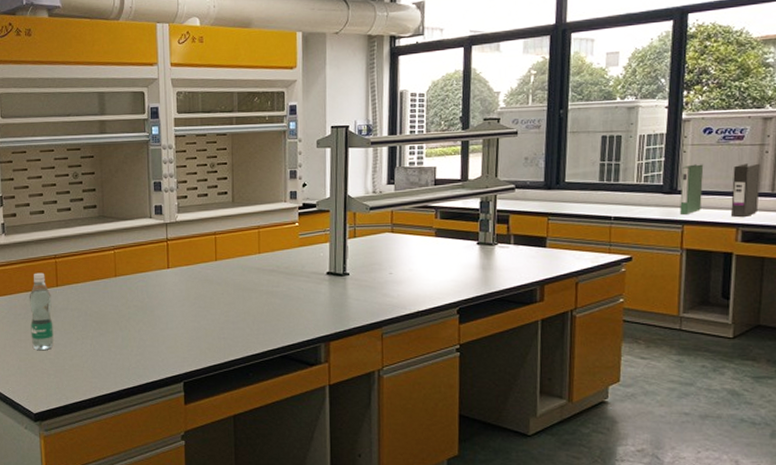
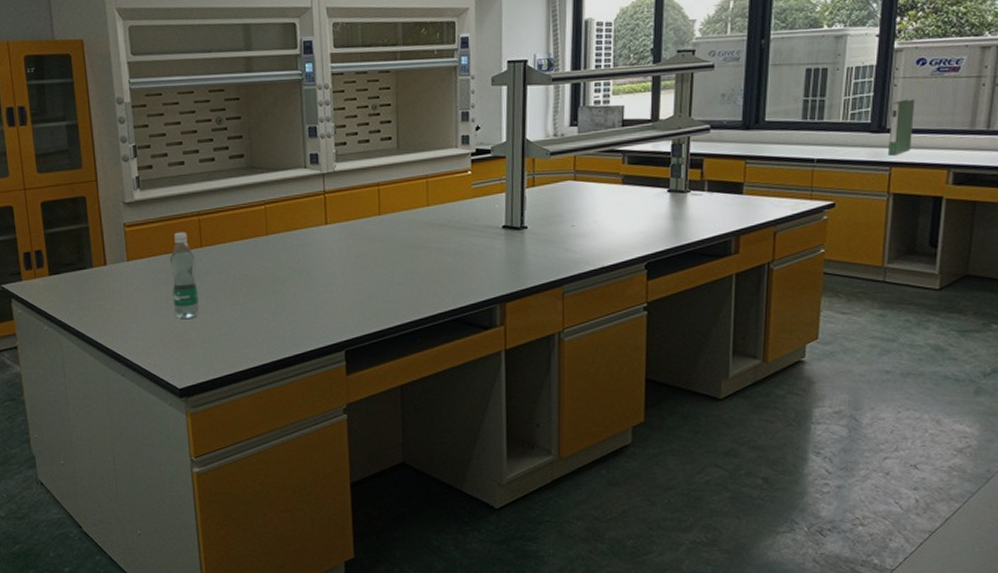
binder: present [730,163,762,218] -> none [941,97,977,159]

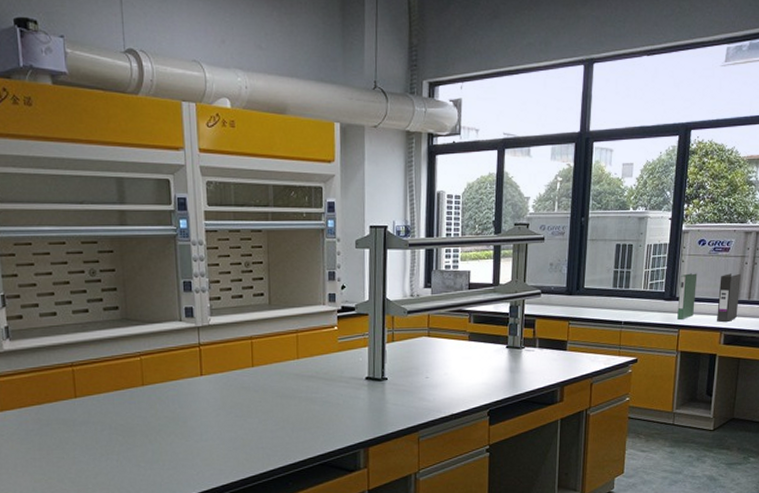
bottle: present [169,232,199,318] -> none [42,382,74,469]
binder: none [941,97,977,159] -> present [716,273,742,323]

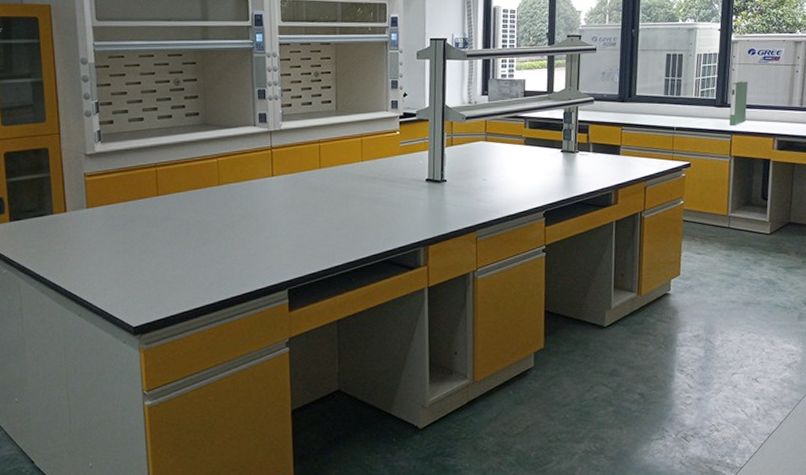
binder: present [716,273,742,323] -> none [768,81,793,129]

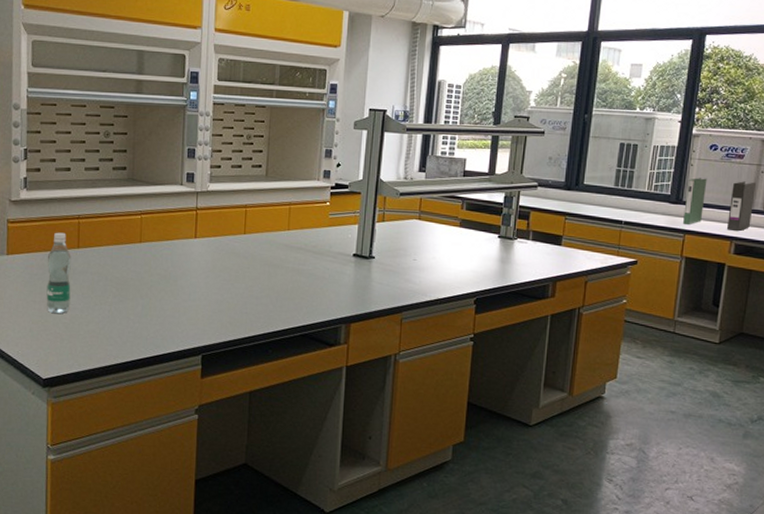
bottle: none [127,181,154,261] -> present [46,232,71,313]
binder: none [768,81,793,129] -> present [726,181,757,232]

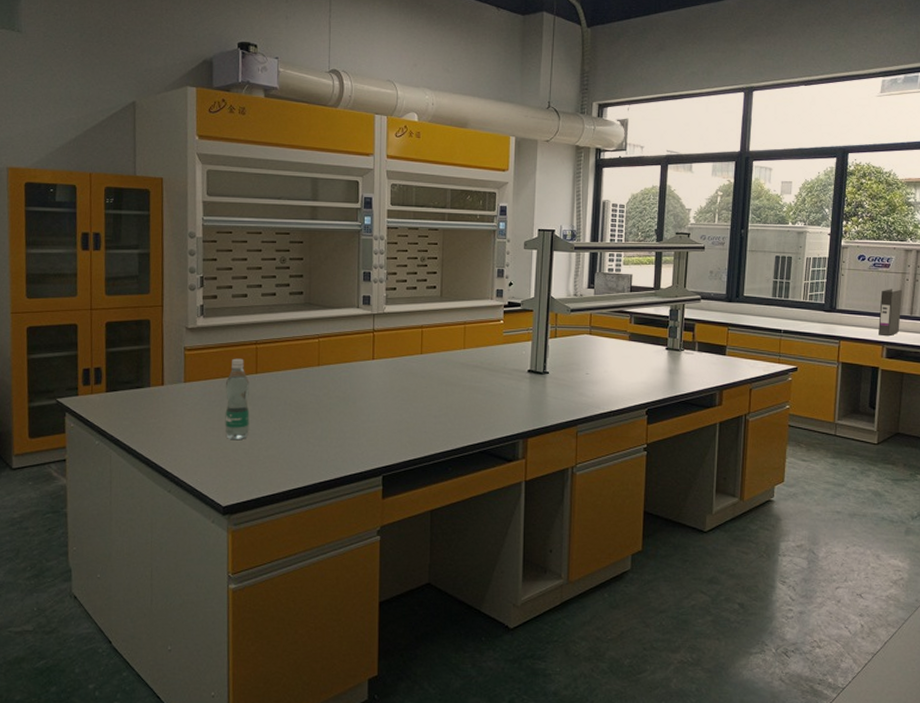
binder: present [683,178,707,226] -> none [838,287,858,332]

